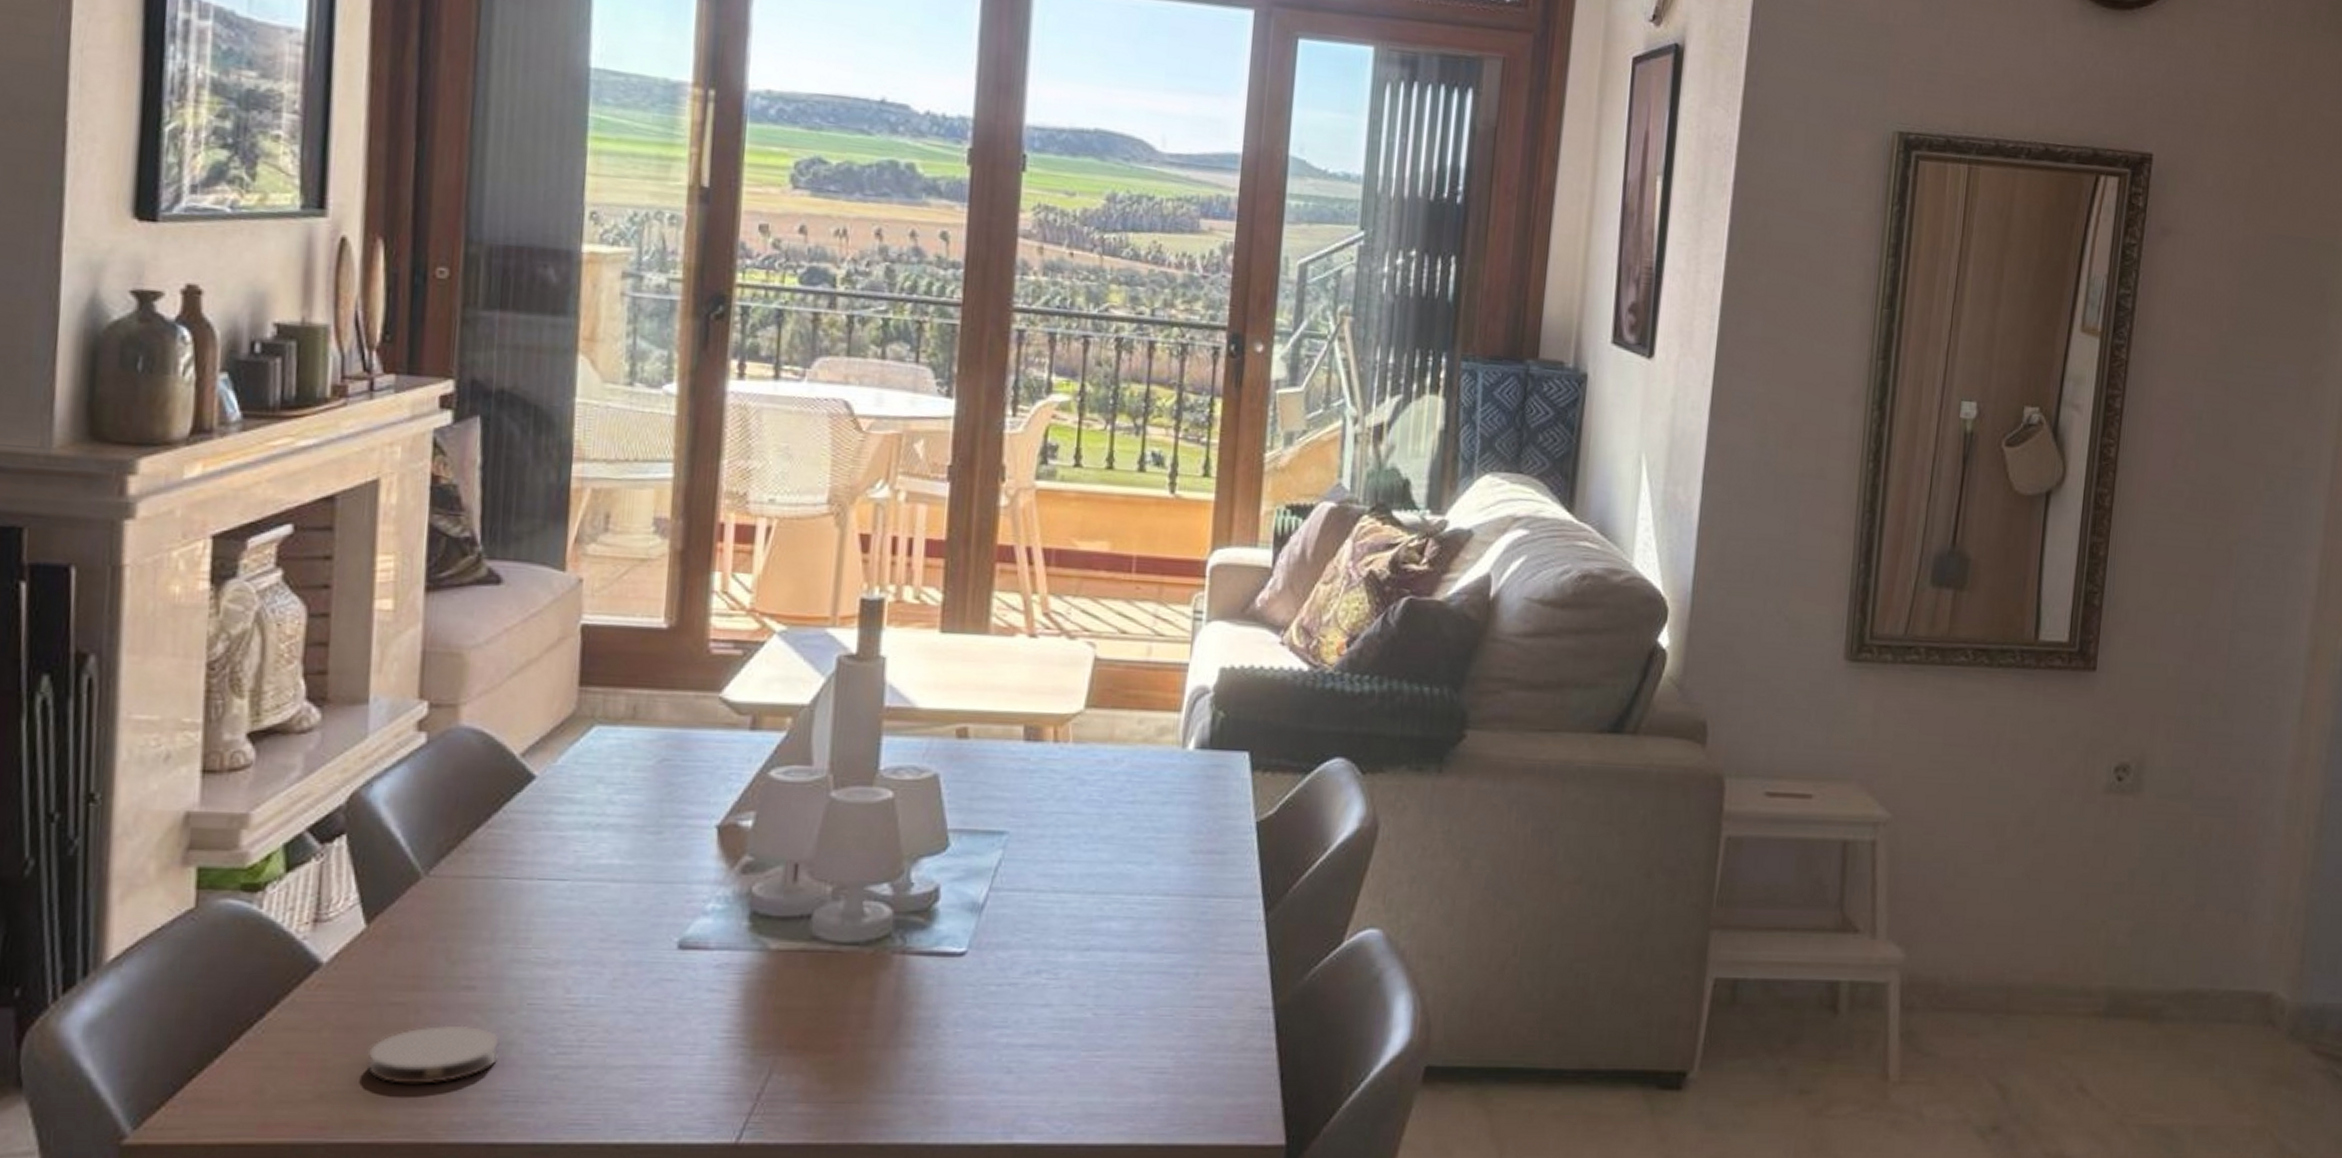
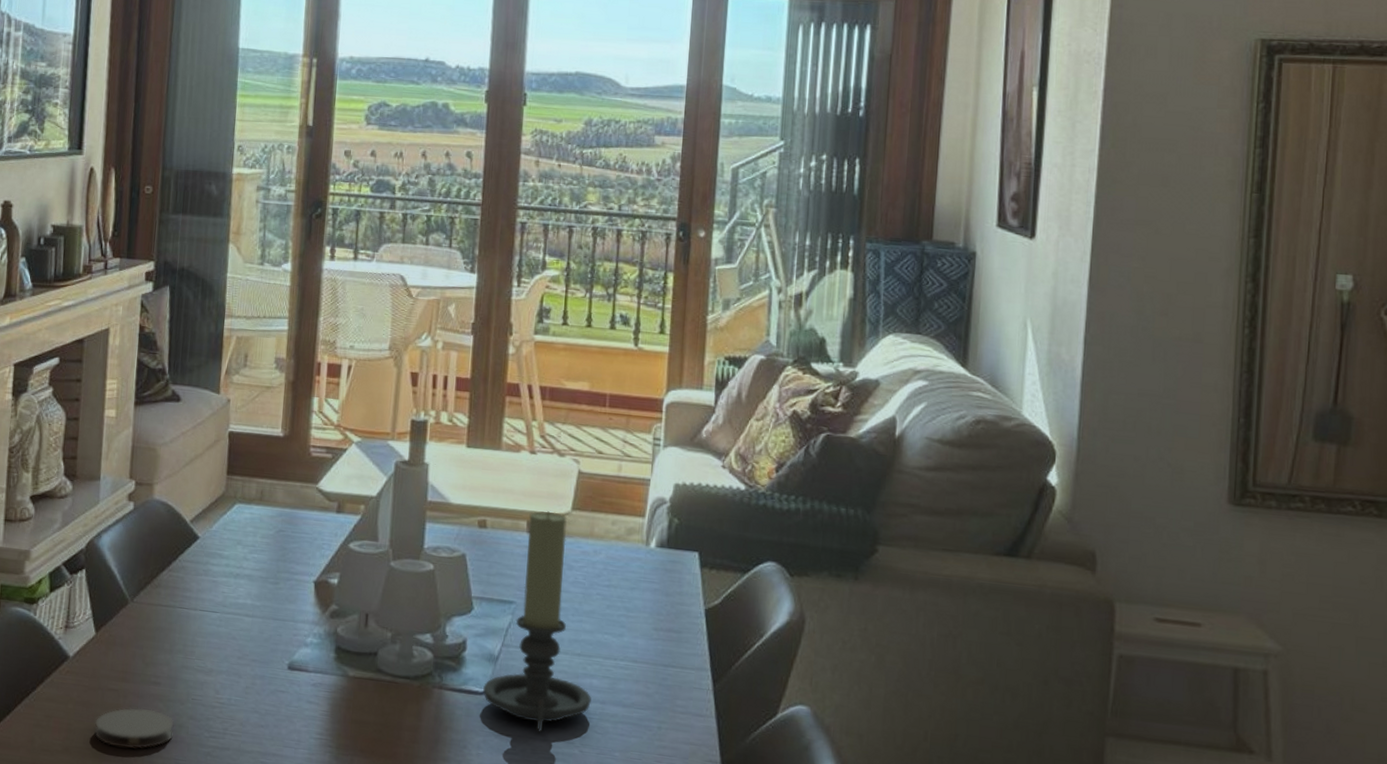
candle holder: none [962,711,1109,996] -> present [483,511,591,732]

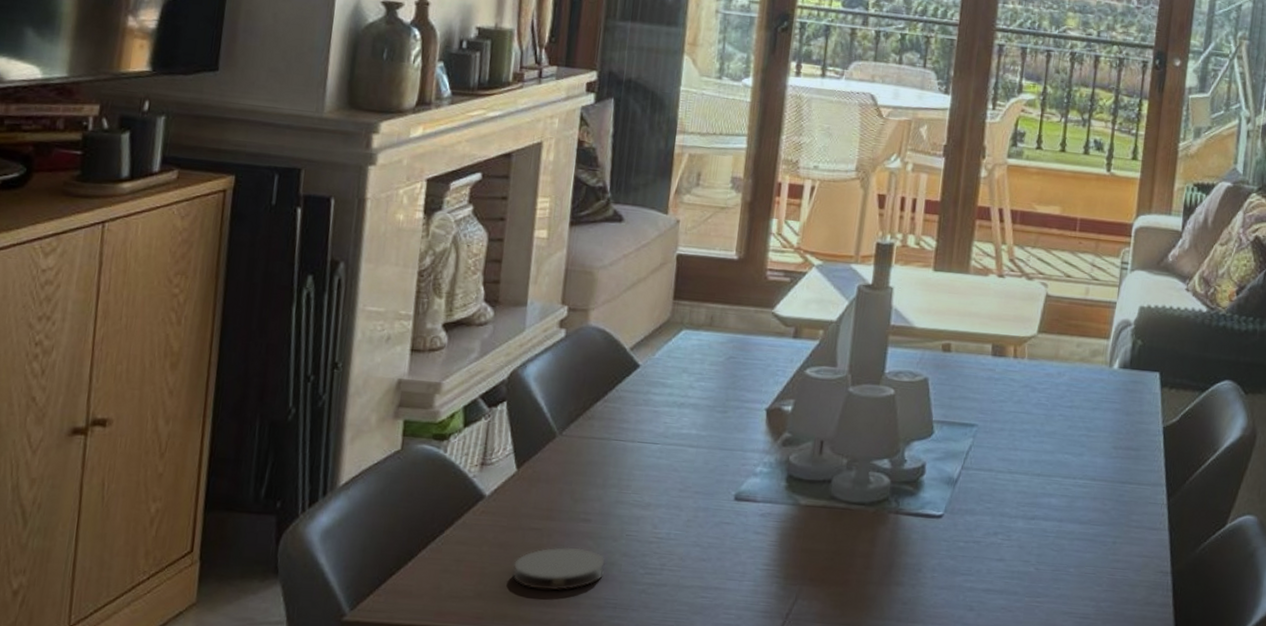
candle holder: present [483,511,591,732] -> none [940,334,1049,552]

